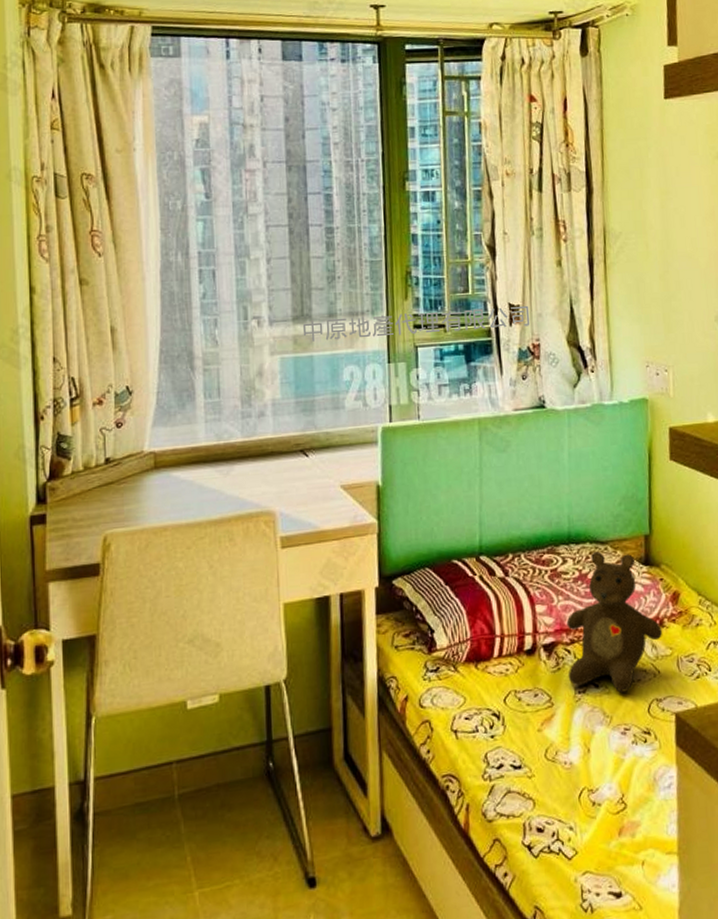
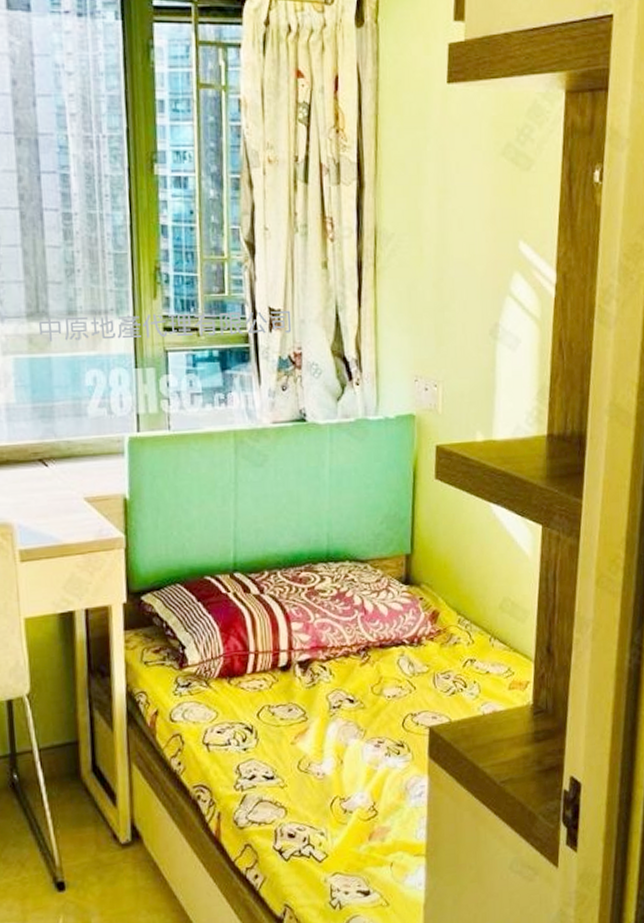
teddy bear: present [566,551,662,693] -> none [323,570,419,708]

